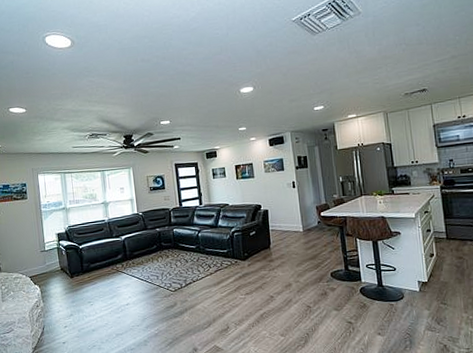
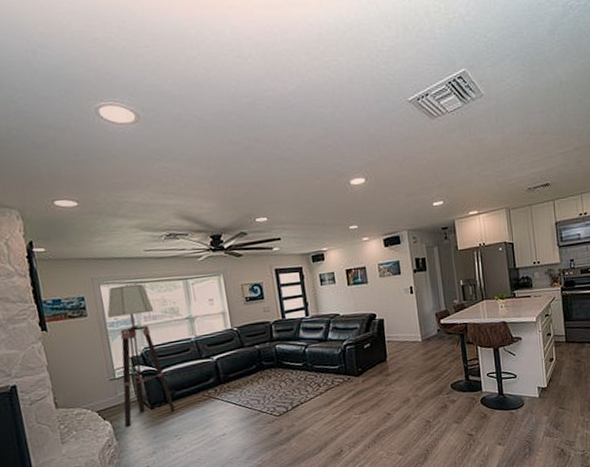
floor lamp: none [42,174,90,292] -> present [107,283,175,427]

